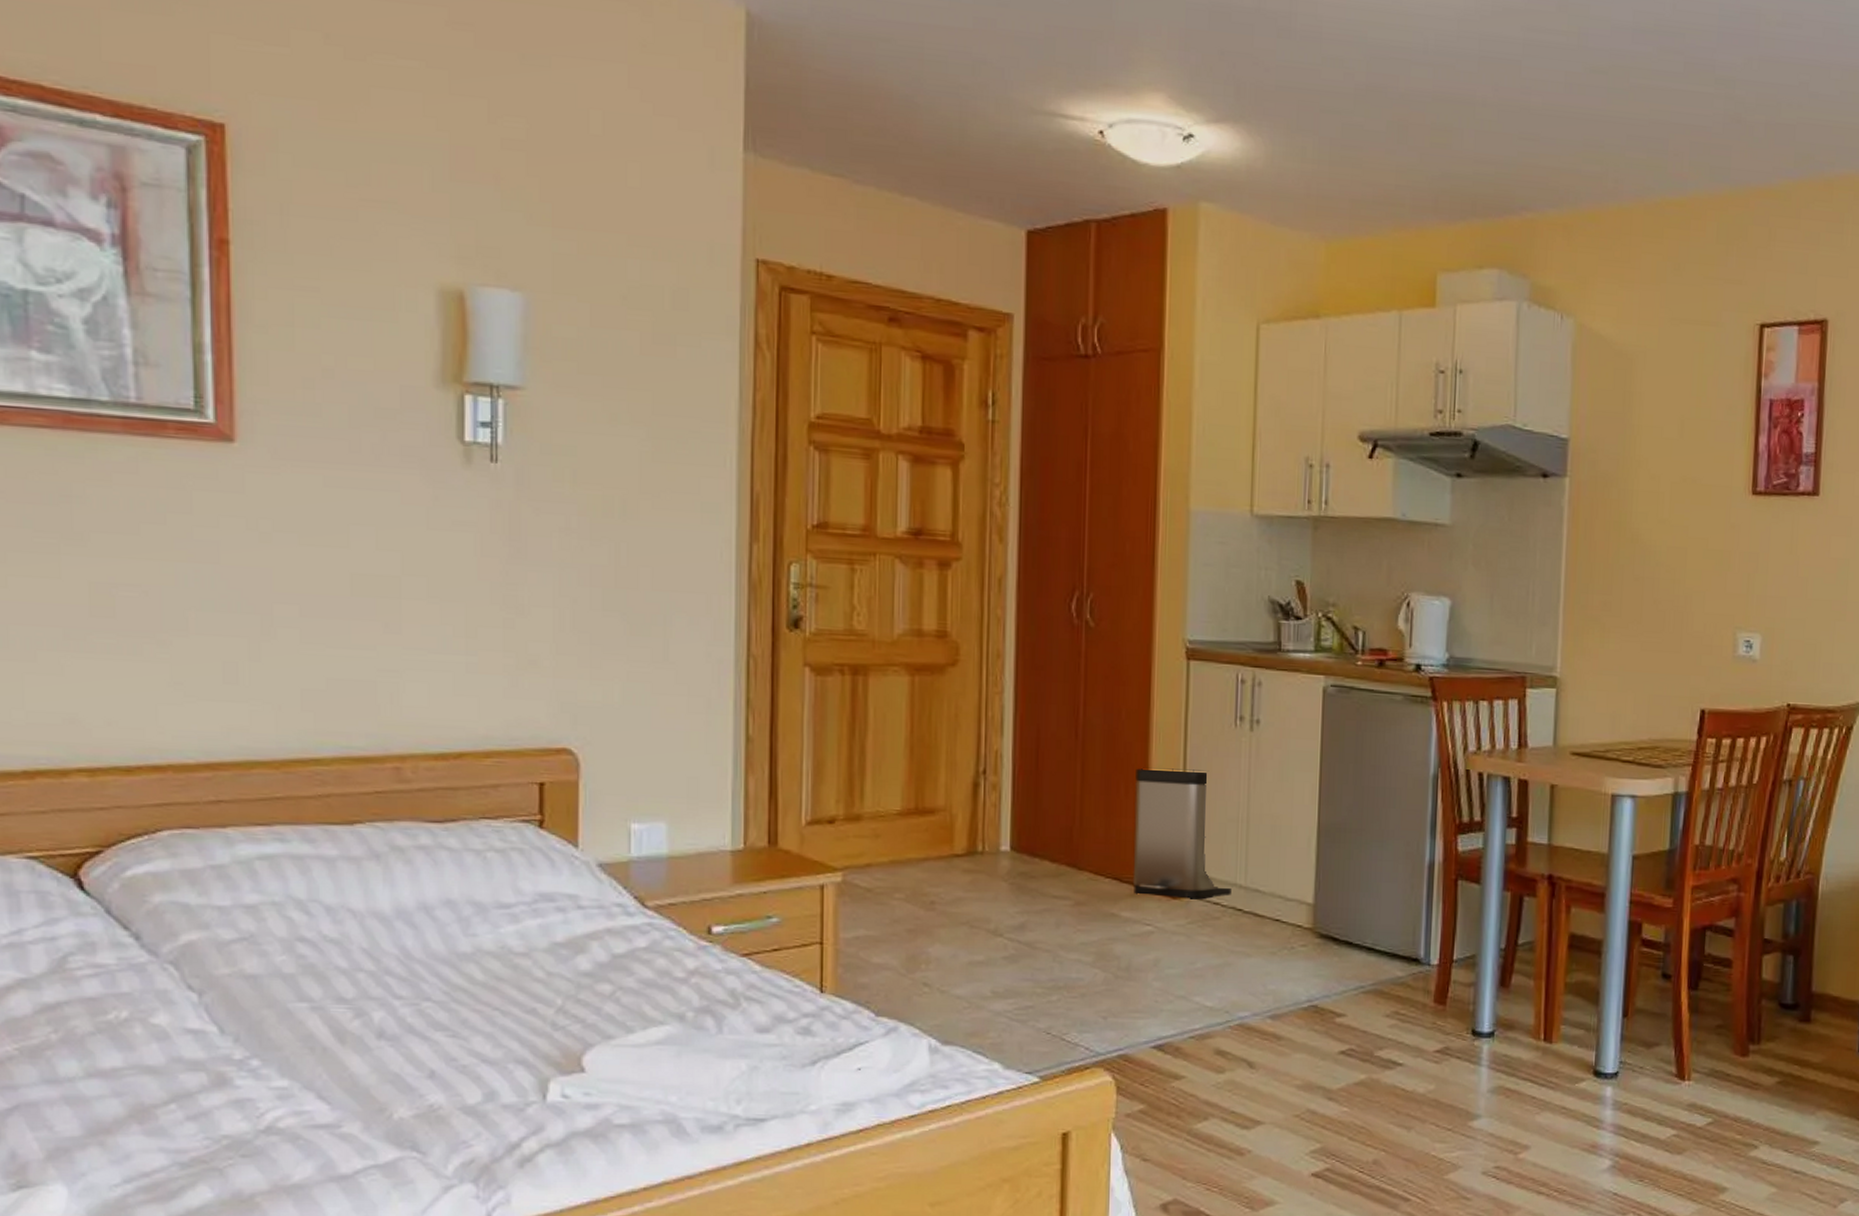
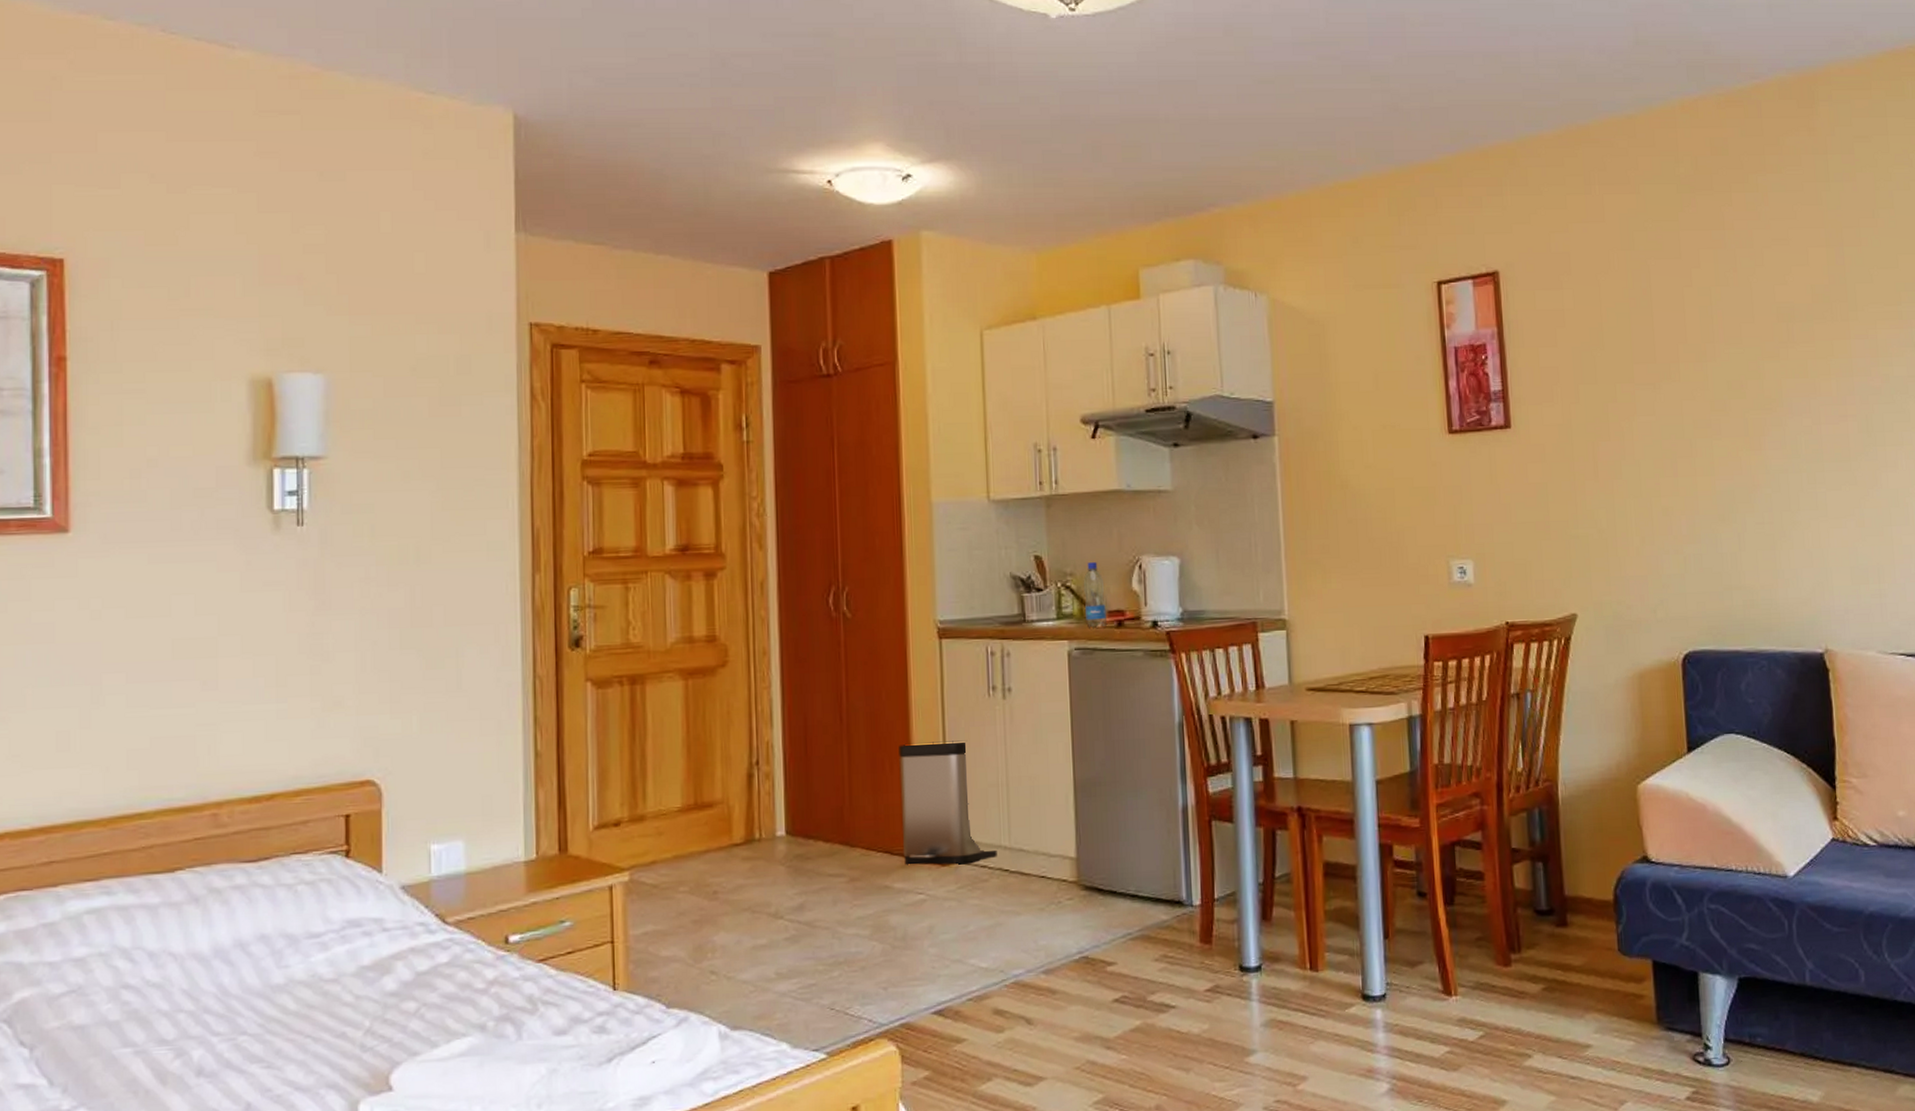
bottle: none [1345,594,1369,668] -> present [1083,562,1107,631]

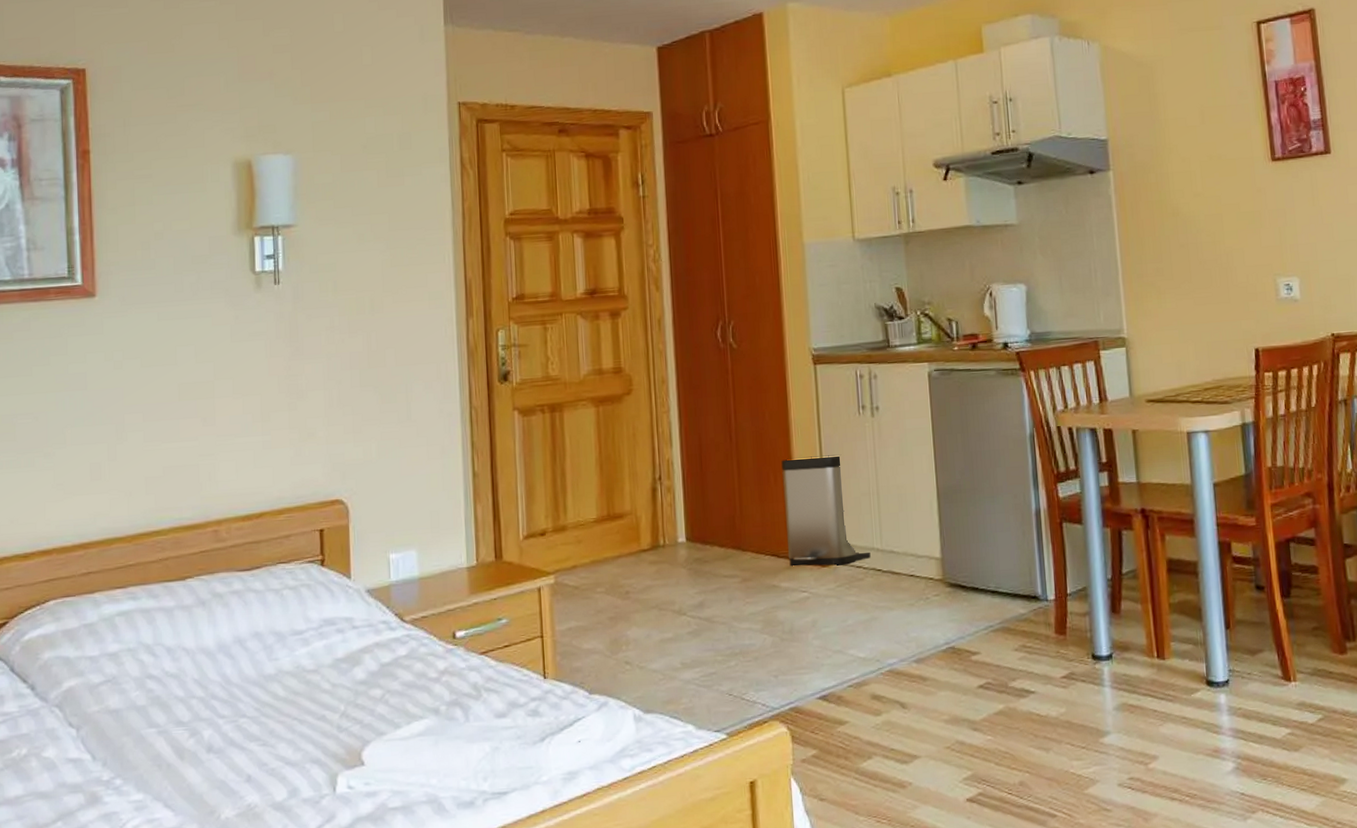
bottle: present [1083,562,1107,631] -> none [940,291,962,353]

